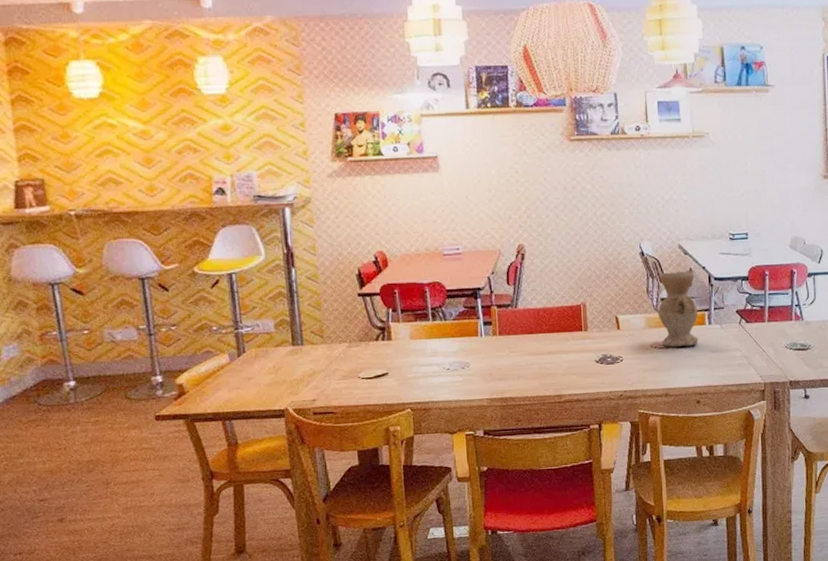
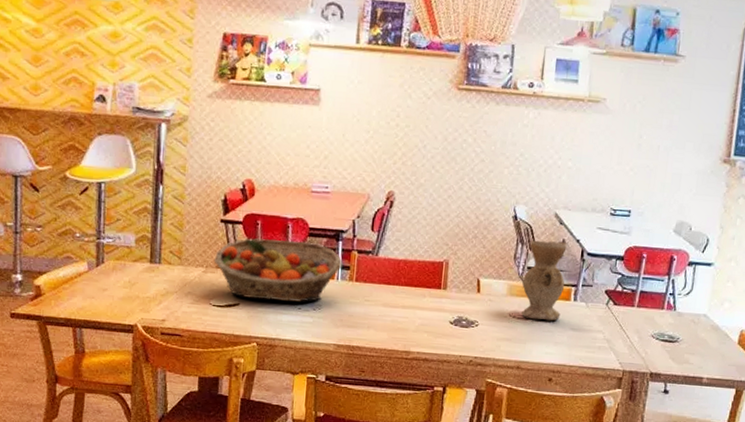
fruit basket: none [356,303,484,366] -> present [213,238,342,302]

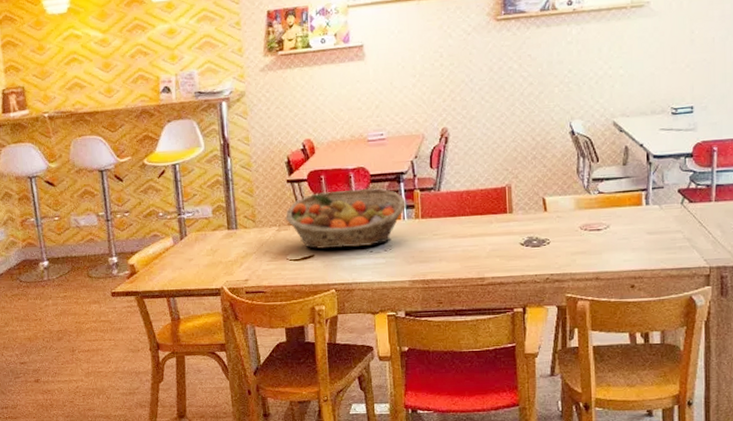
vase: present [522,240,567,321] -> none [589,149,634,230]

